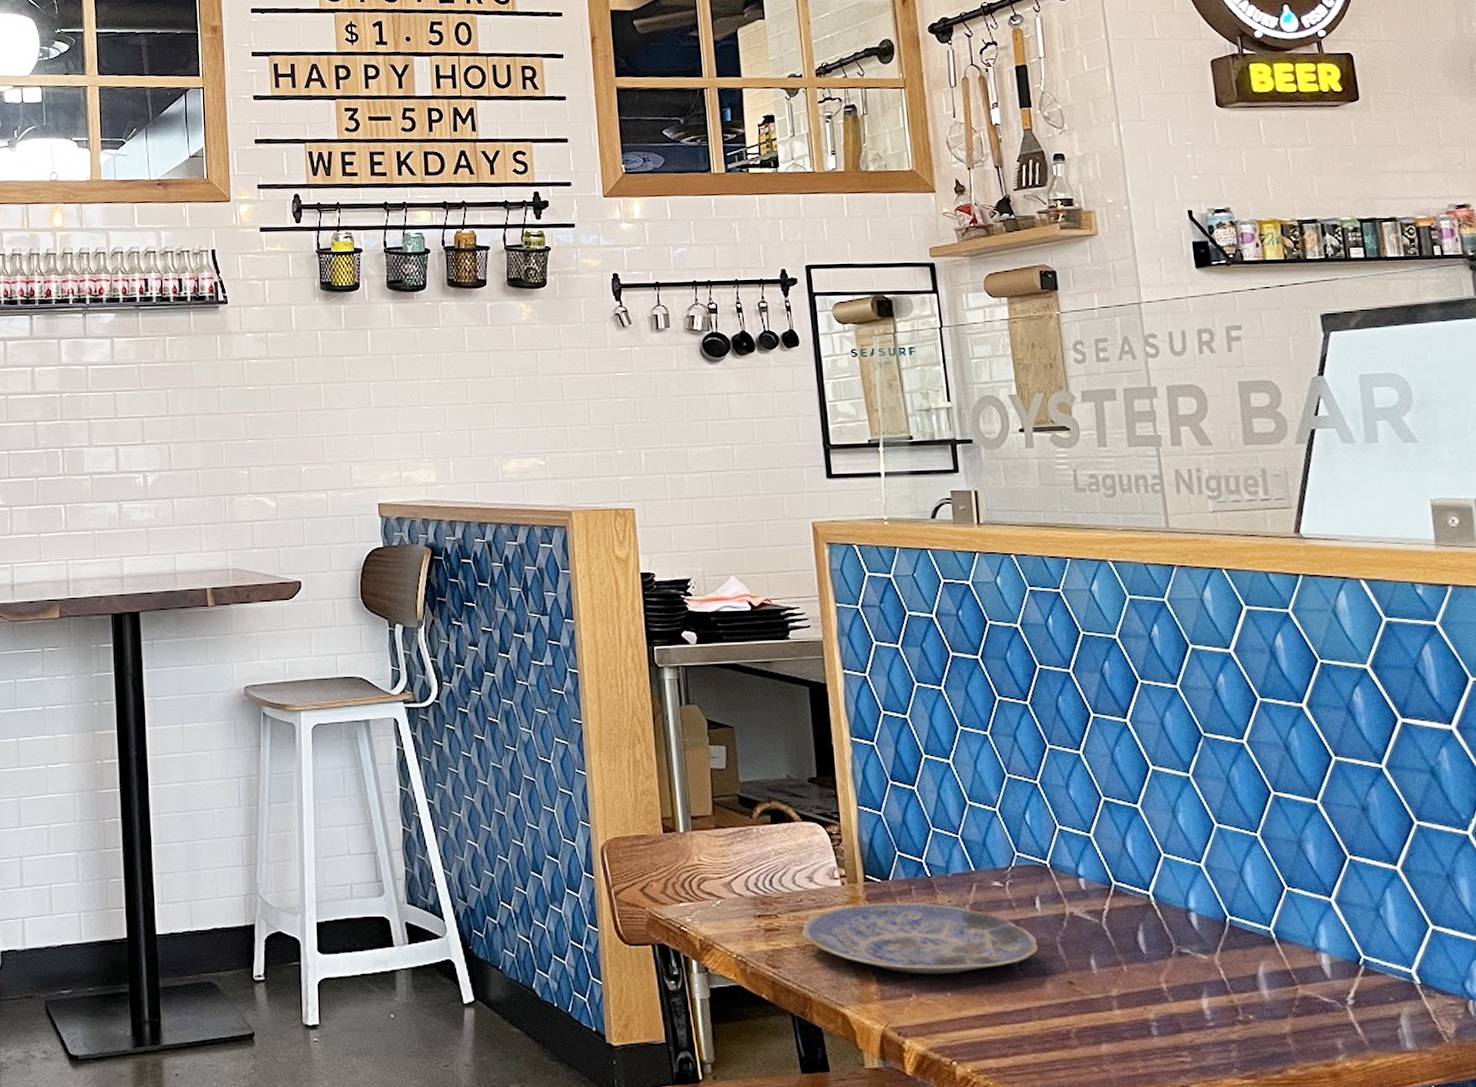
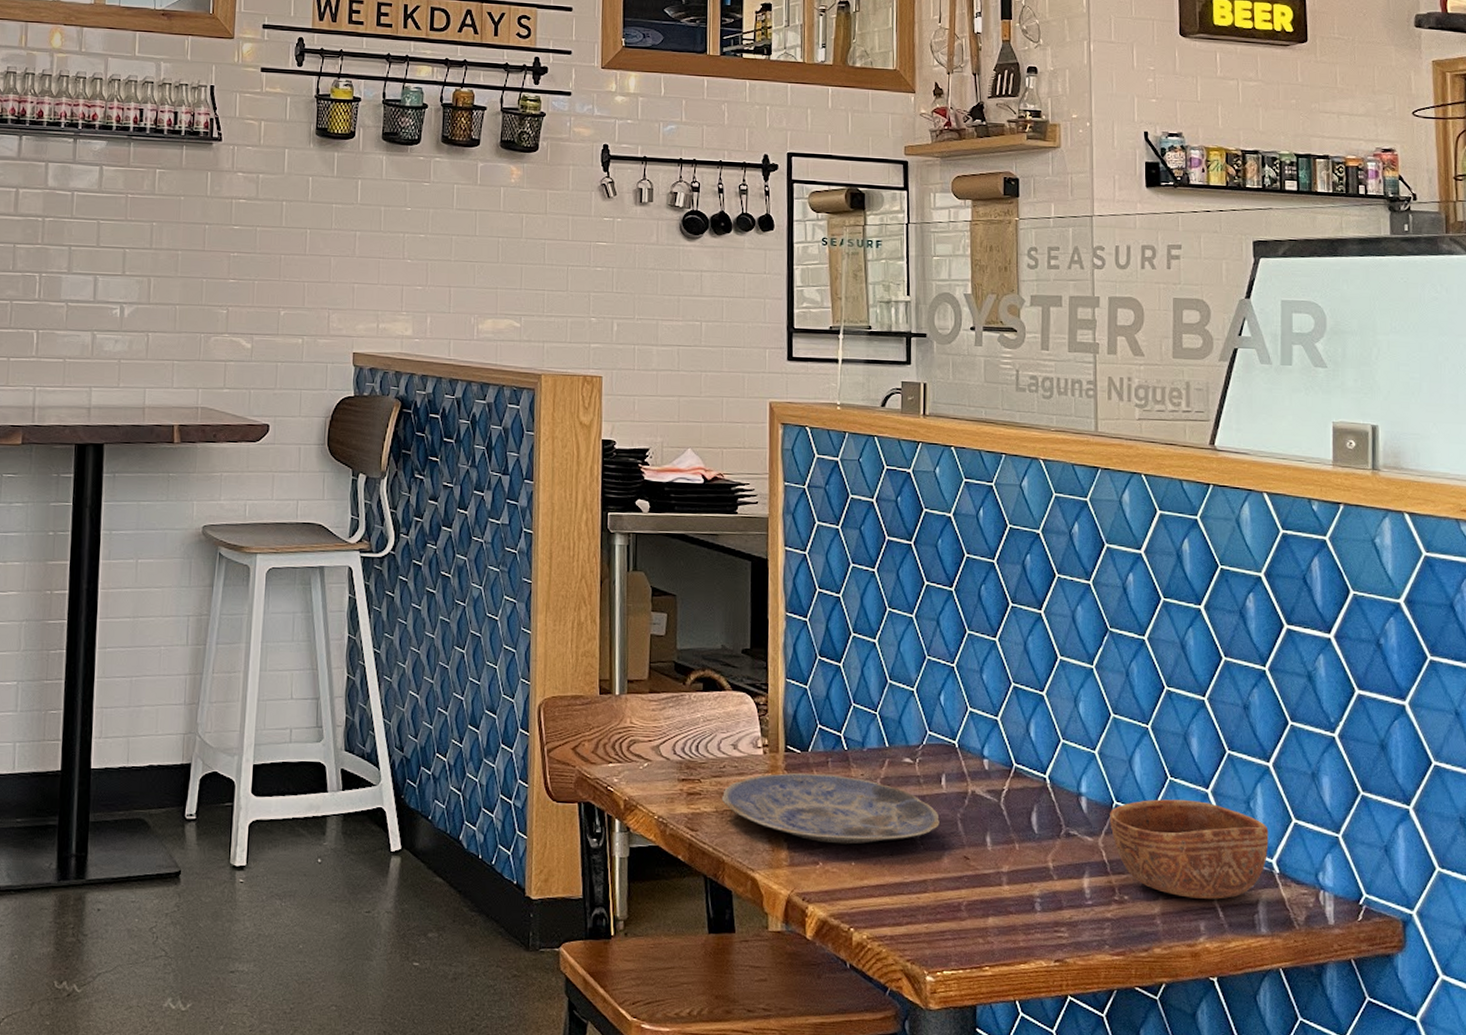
bowl: none [1224,911,1406,1015] -> present [1110,799,1269,899]

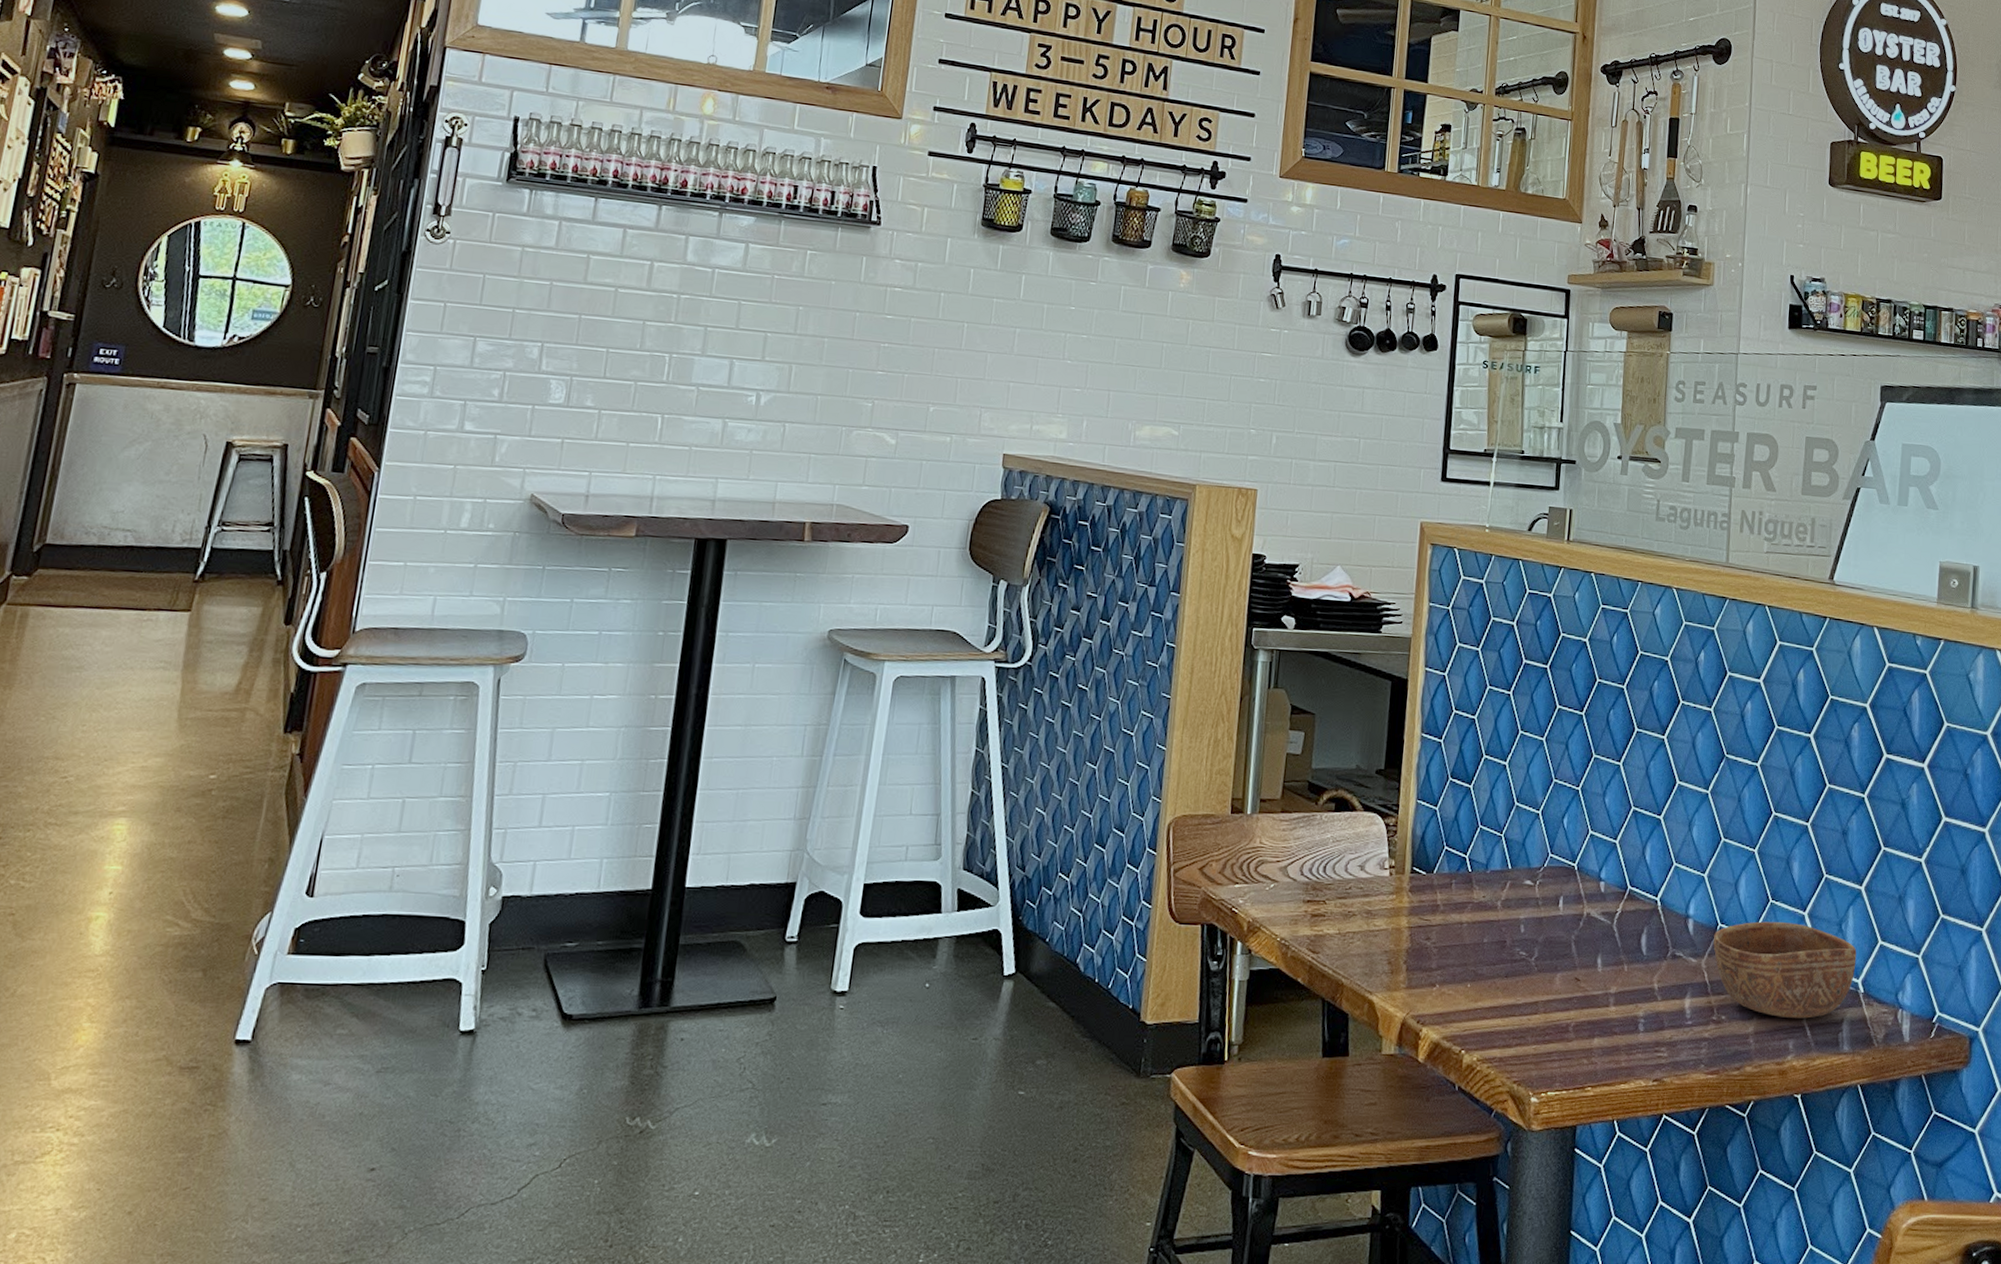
plate: present [721,772,940,845] -> none [1345,894,1555,967]

